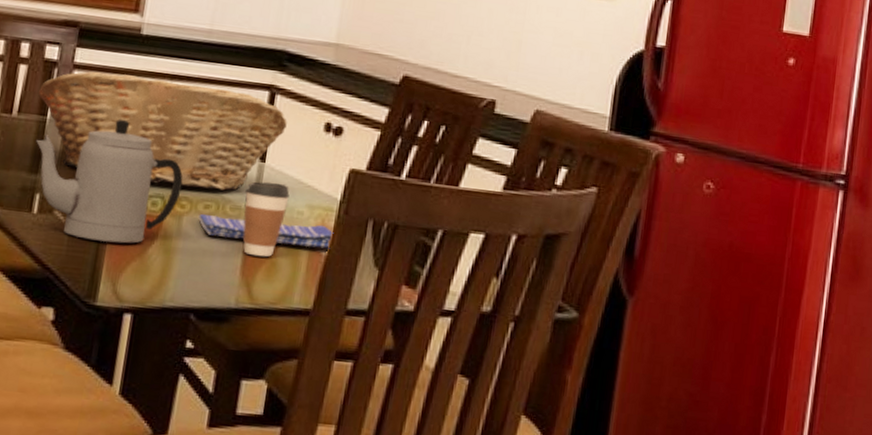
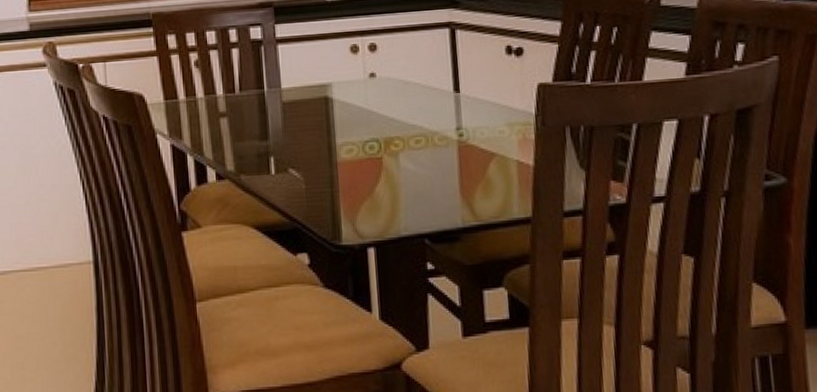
teapot: present [36,119,183,244] -> none [260,78,392,189]
fruit basket: present [38,71,287,191] -> none [252,34,472,130]
dish towel: present [198,214,334,249] -> none [412,139,536,166]
coffee cup: present [243,181,290,258] -> none [448,108,489,178]

